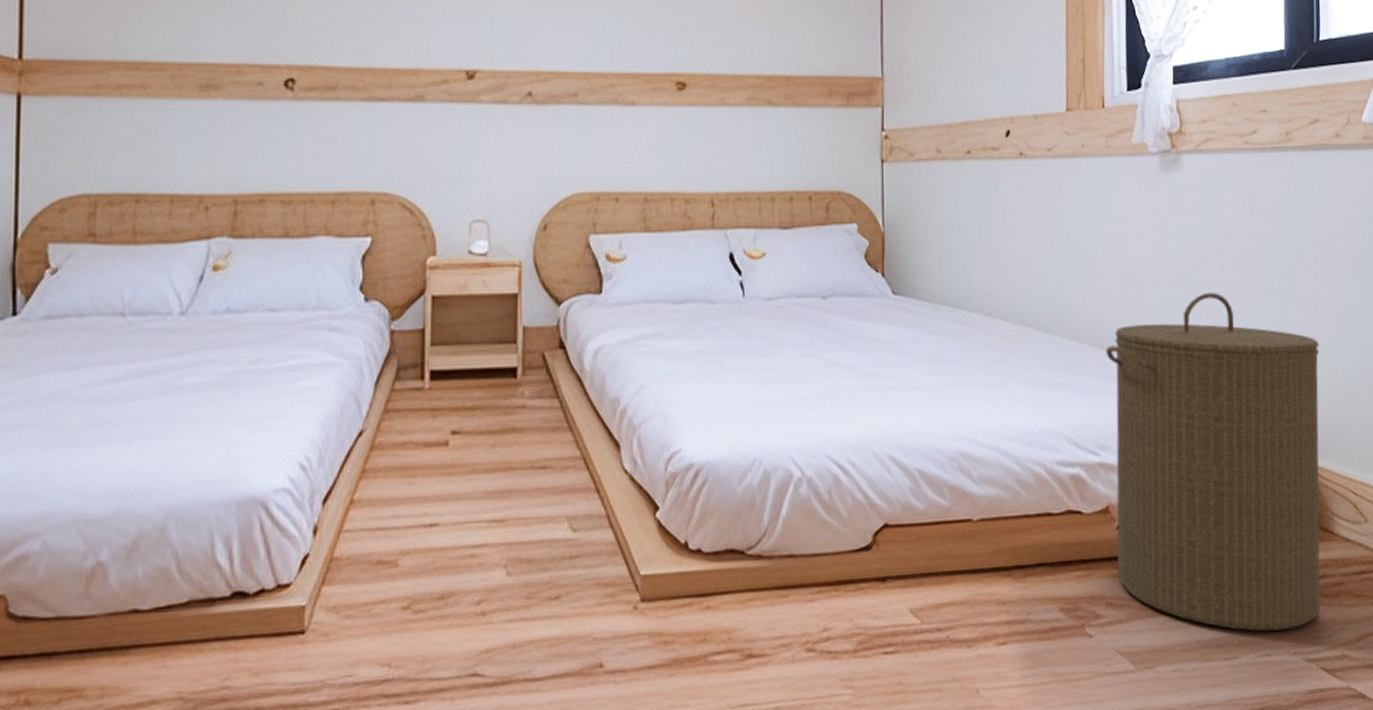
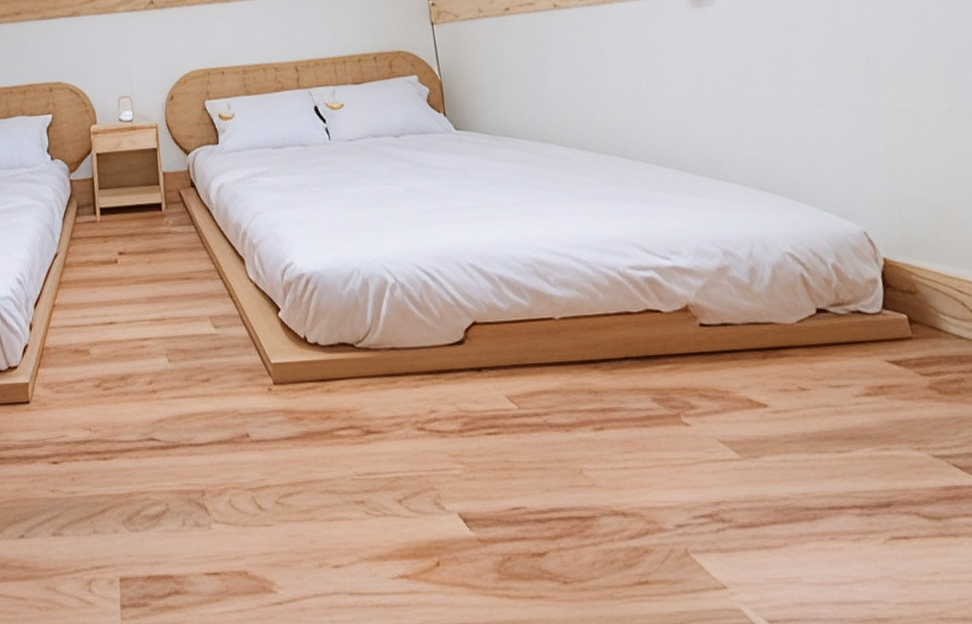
laundry hamper: present [1105,292,1321,632] -> none [662,108,941,426]

